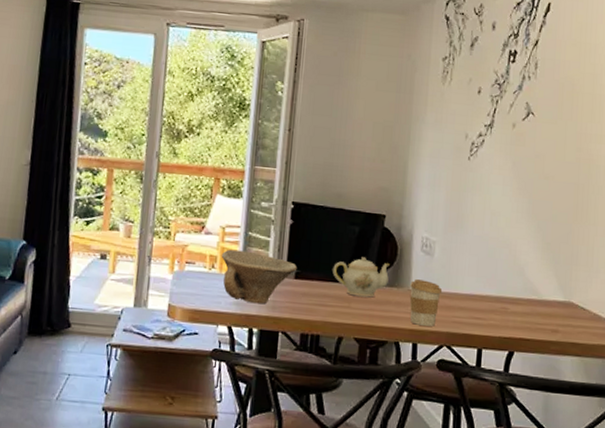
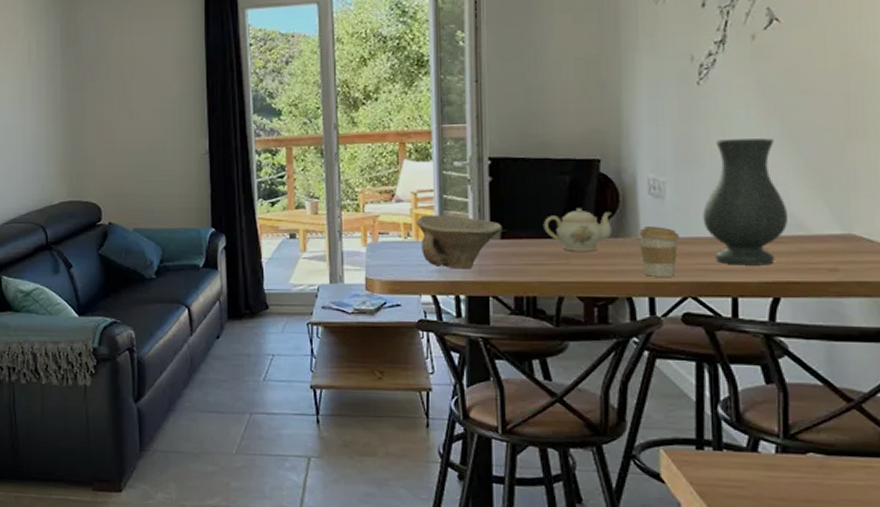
vase: none [461,209,527,323] -> present [703,138,789,265]

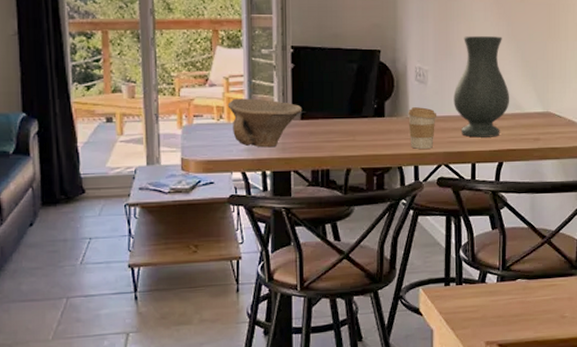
teapot: present [544,208,612,251] -> none [336,92,388,129]

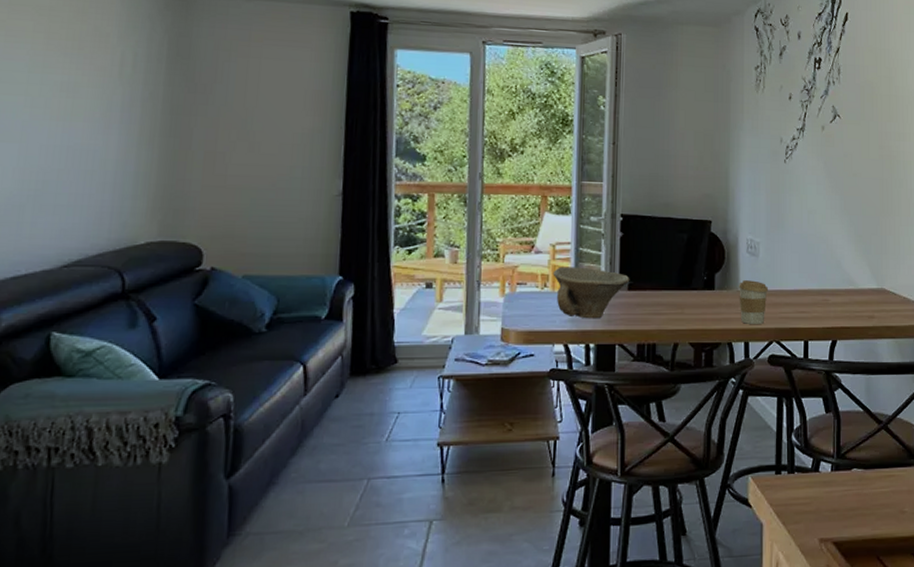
vase: present [453,36,510,138] -> none [786,209,844,314]

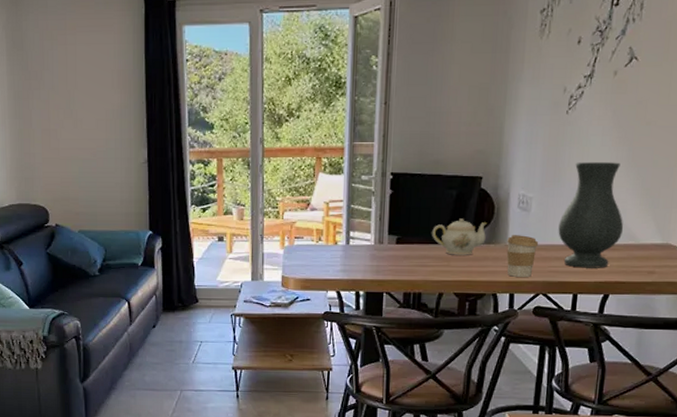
bowl: present [553,266,630,319] -> none [326,222,398,270]
teapot: none [665,263,718,302] -> present [432,218,487,255]
vase: none [786,209,844,314] -> present [558,162,624,268]

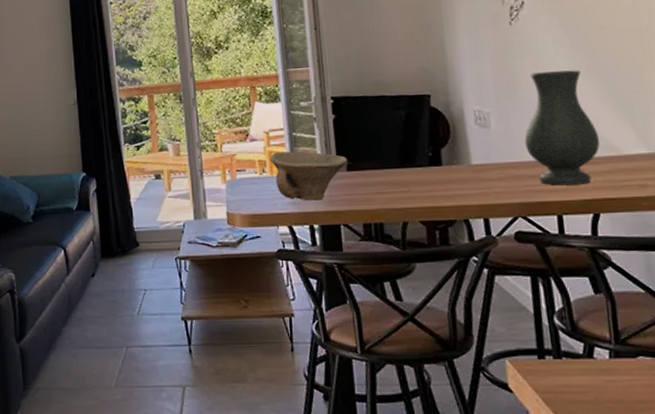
bowl: none [326,222,398,270] -> present [269,151,348,201]
teapot: present [432,218,487,255] -> none [384,139,446,180]
coffee cup: present [506,235,539,277] -> none [470,153,507,200]

